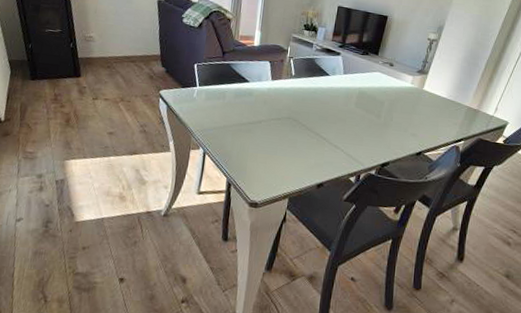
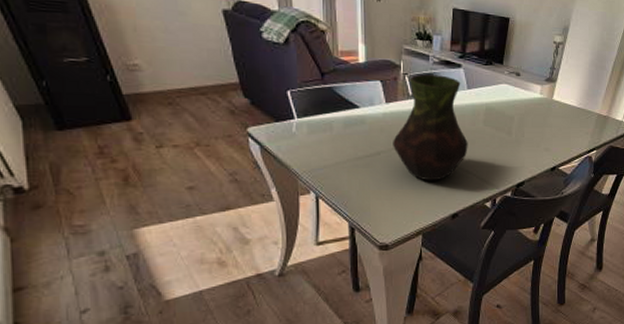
vase: none [273,58,340,152] -> present [393,74,468,181]

